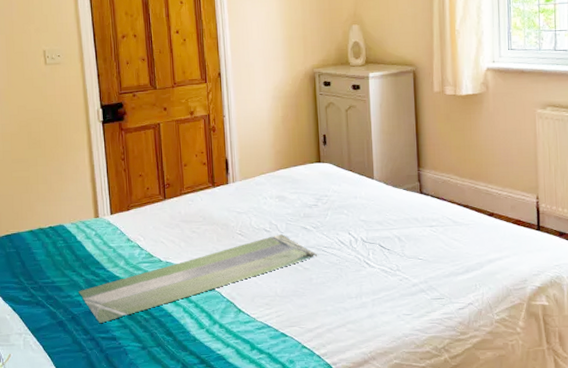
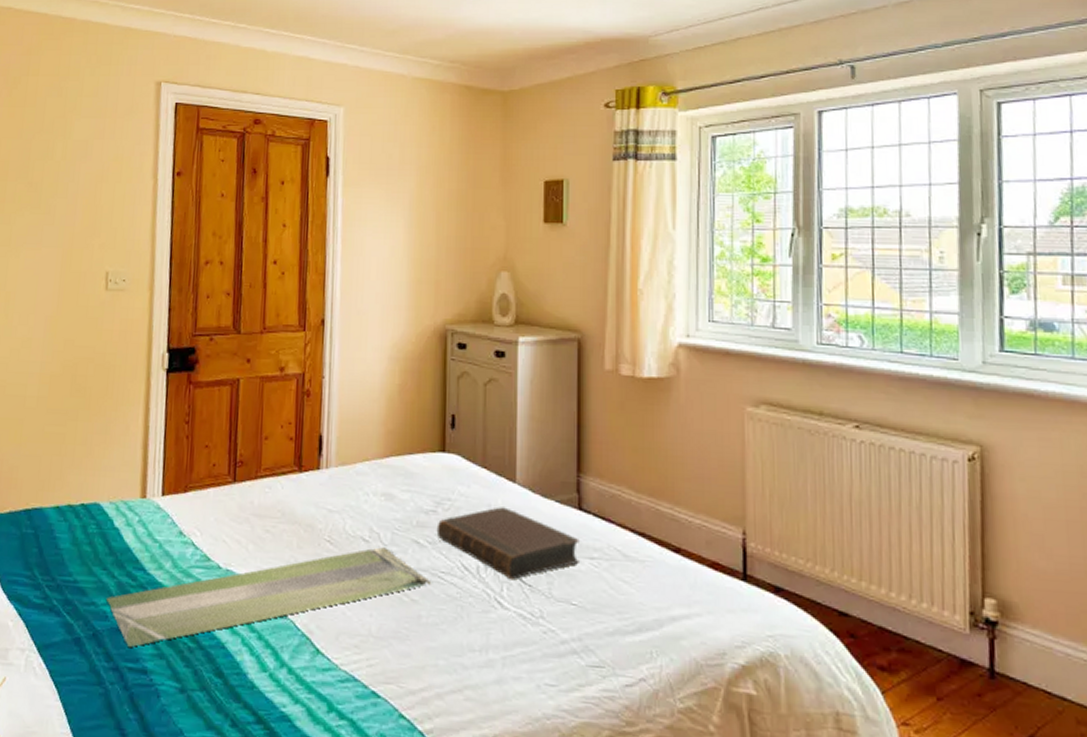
book: none [318,197,423,247] -> present [436,507,579,580]

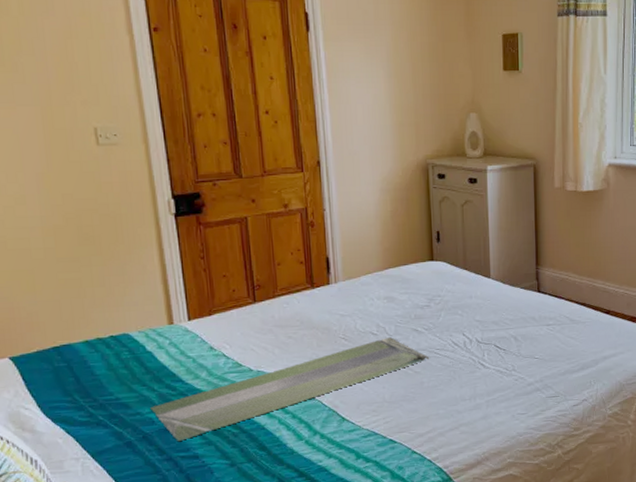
book: present [436,507,579,580] -> none [430,297,539,348]

